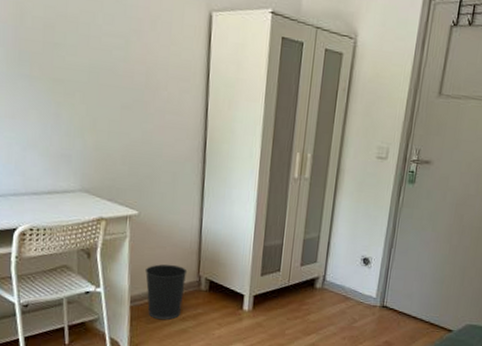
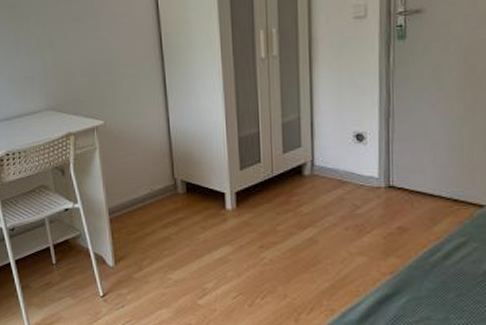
wastebasket: present [144,264,188,320] -> none [118,170,162,230]

